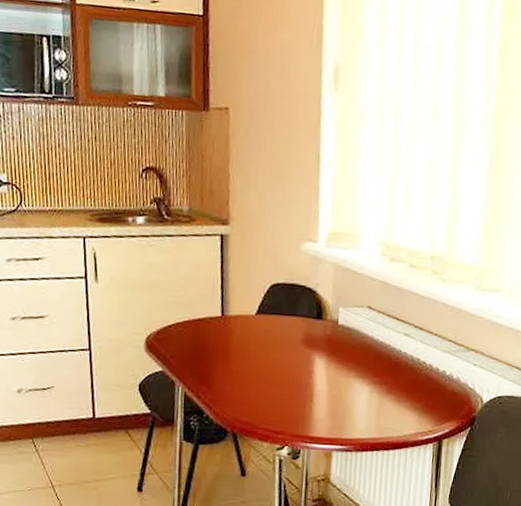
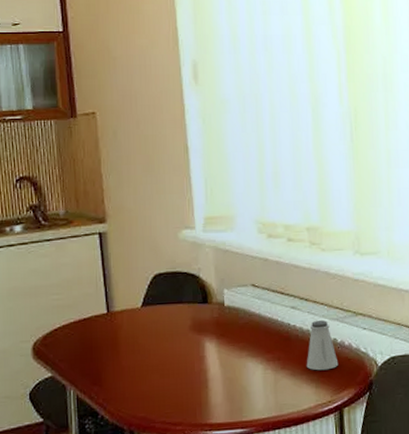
saltshaker: none [412,351,445,401] -> present [306,320,339,371]

